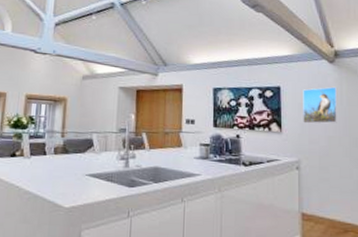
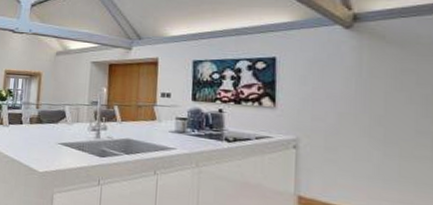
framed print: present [303,86,338,124] -> none [304,55,356,99]

